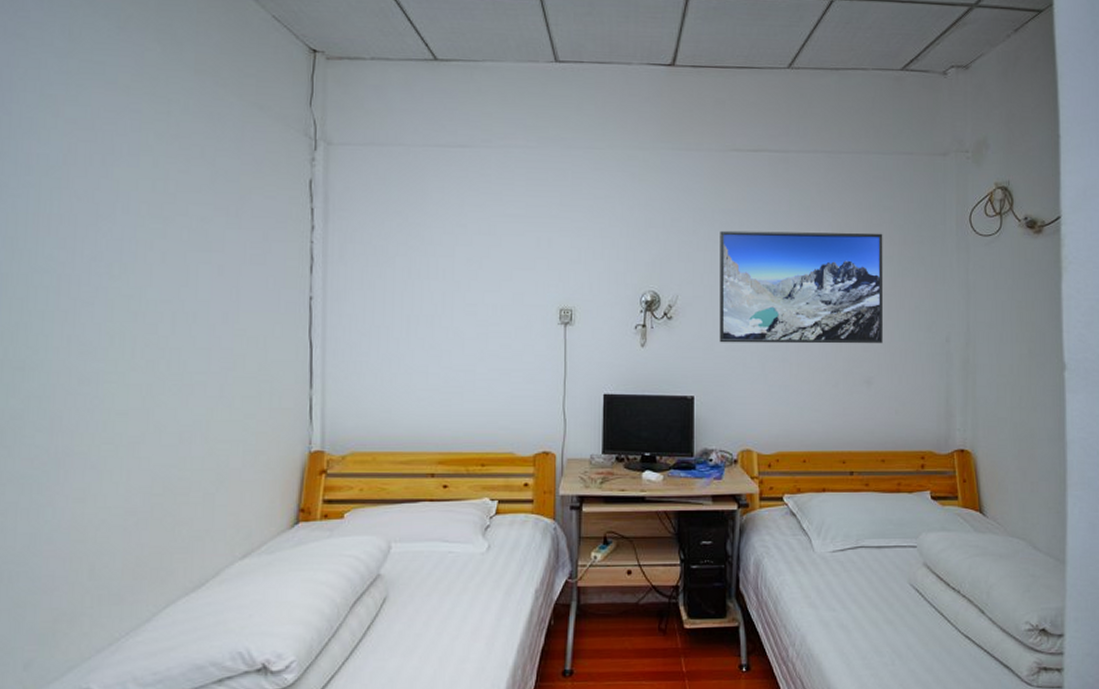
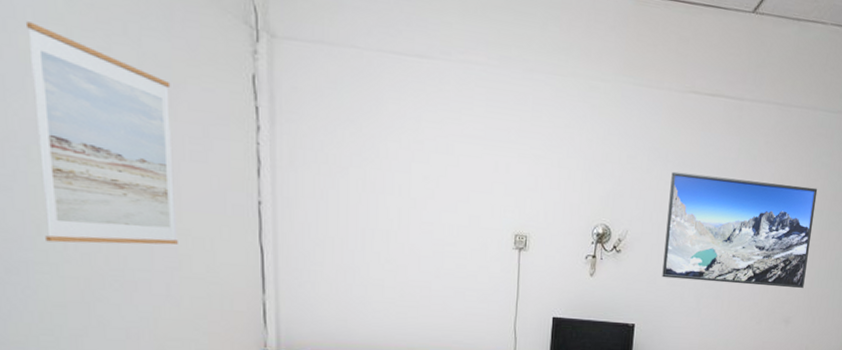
wall art: none [117,156,238,352] -> present [25,21,178,245]

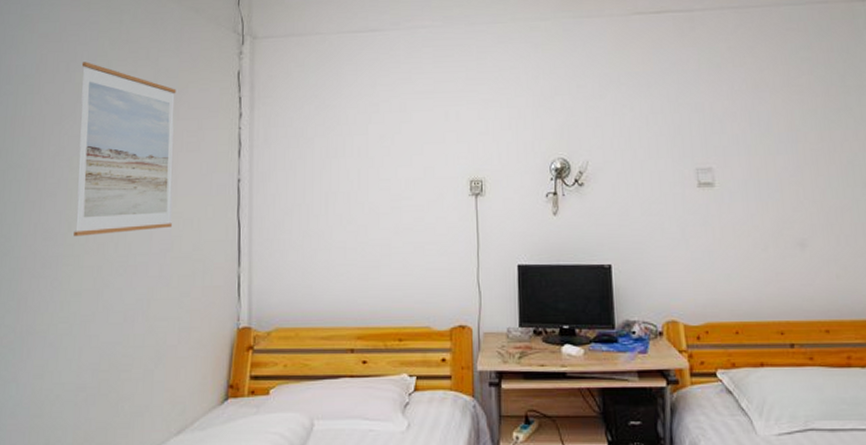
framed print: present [662,171,818,288] -> none [627,86,814,208]

